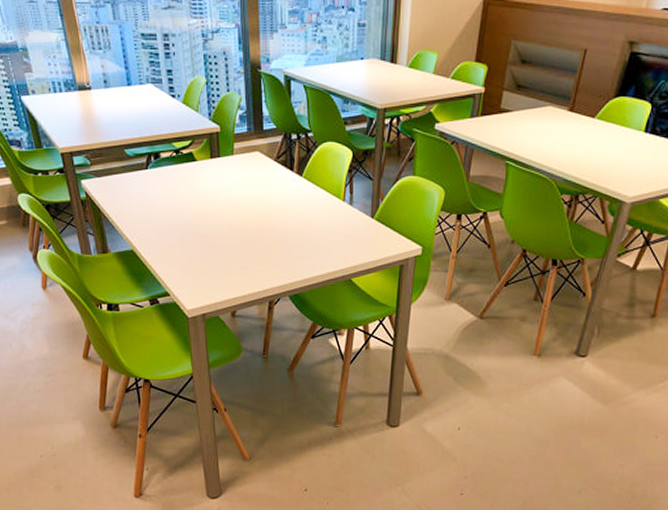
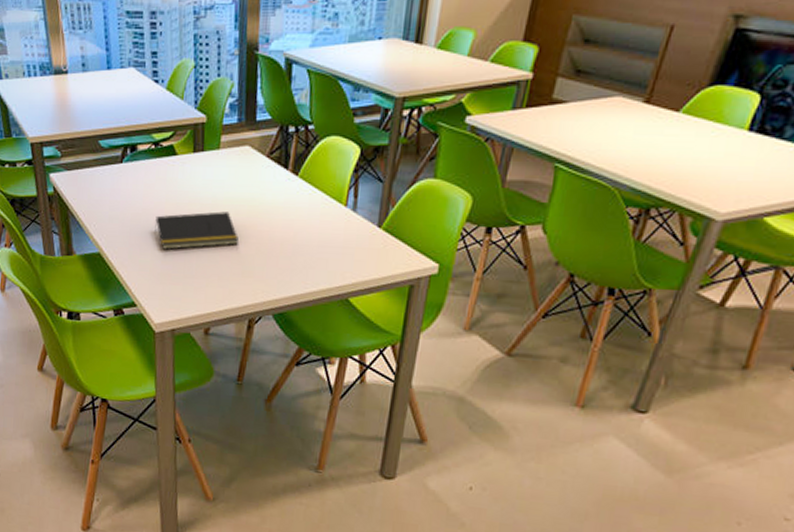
notepad: none [181,209,255,244] -> present [155,211,239,250]

